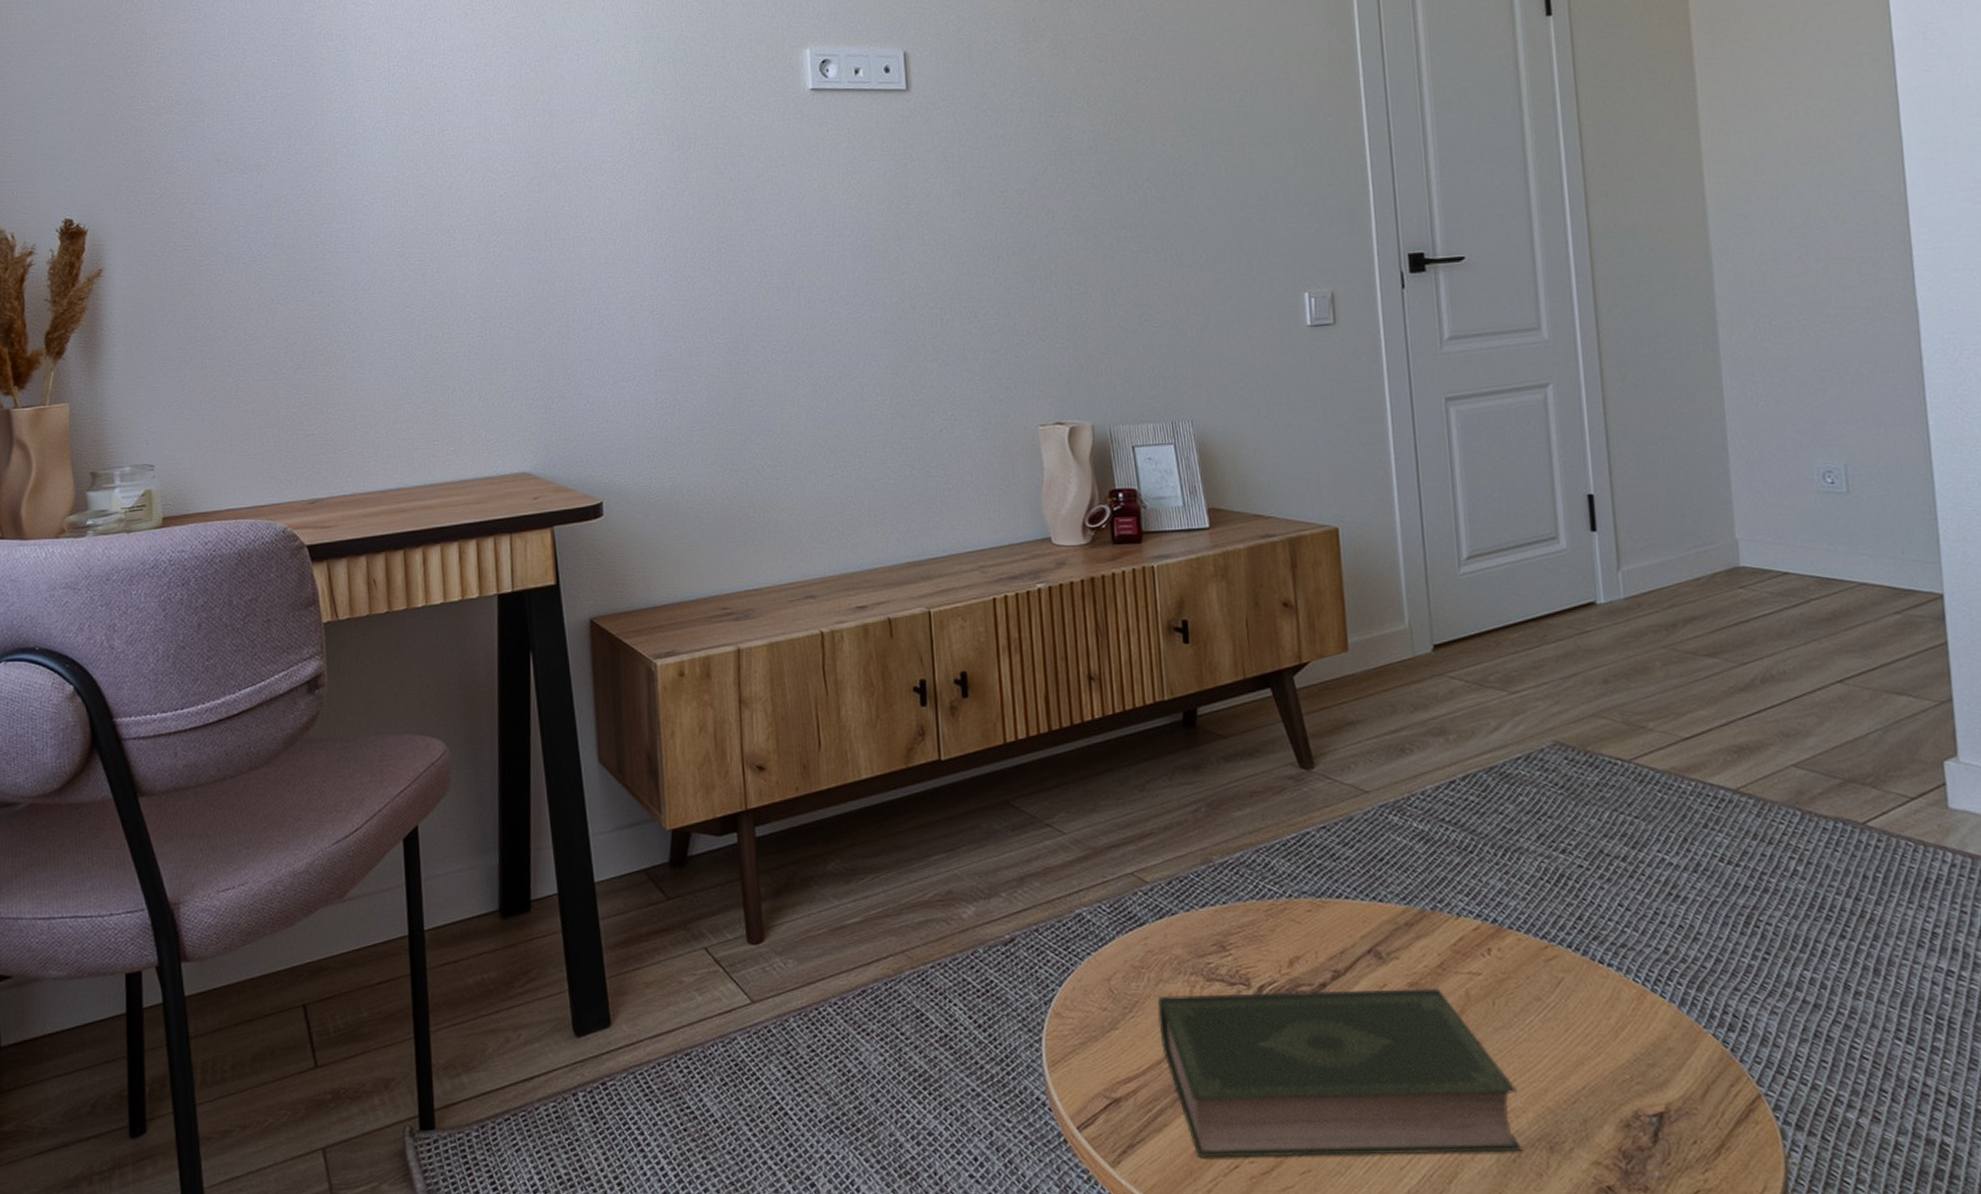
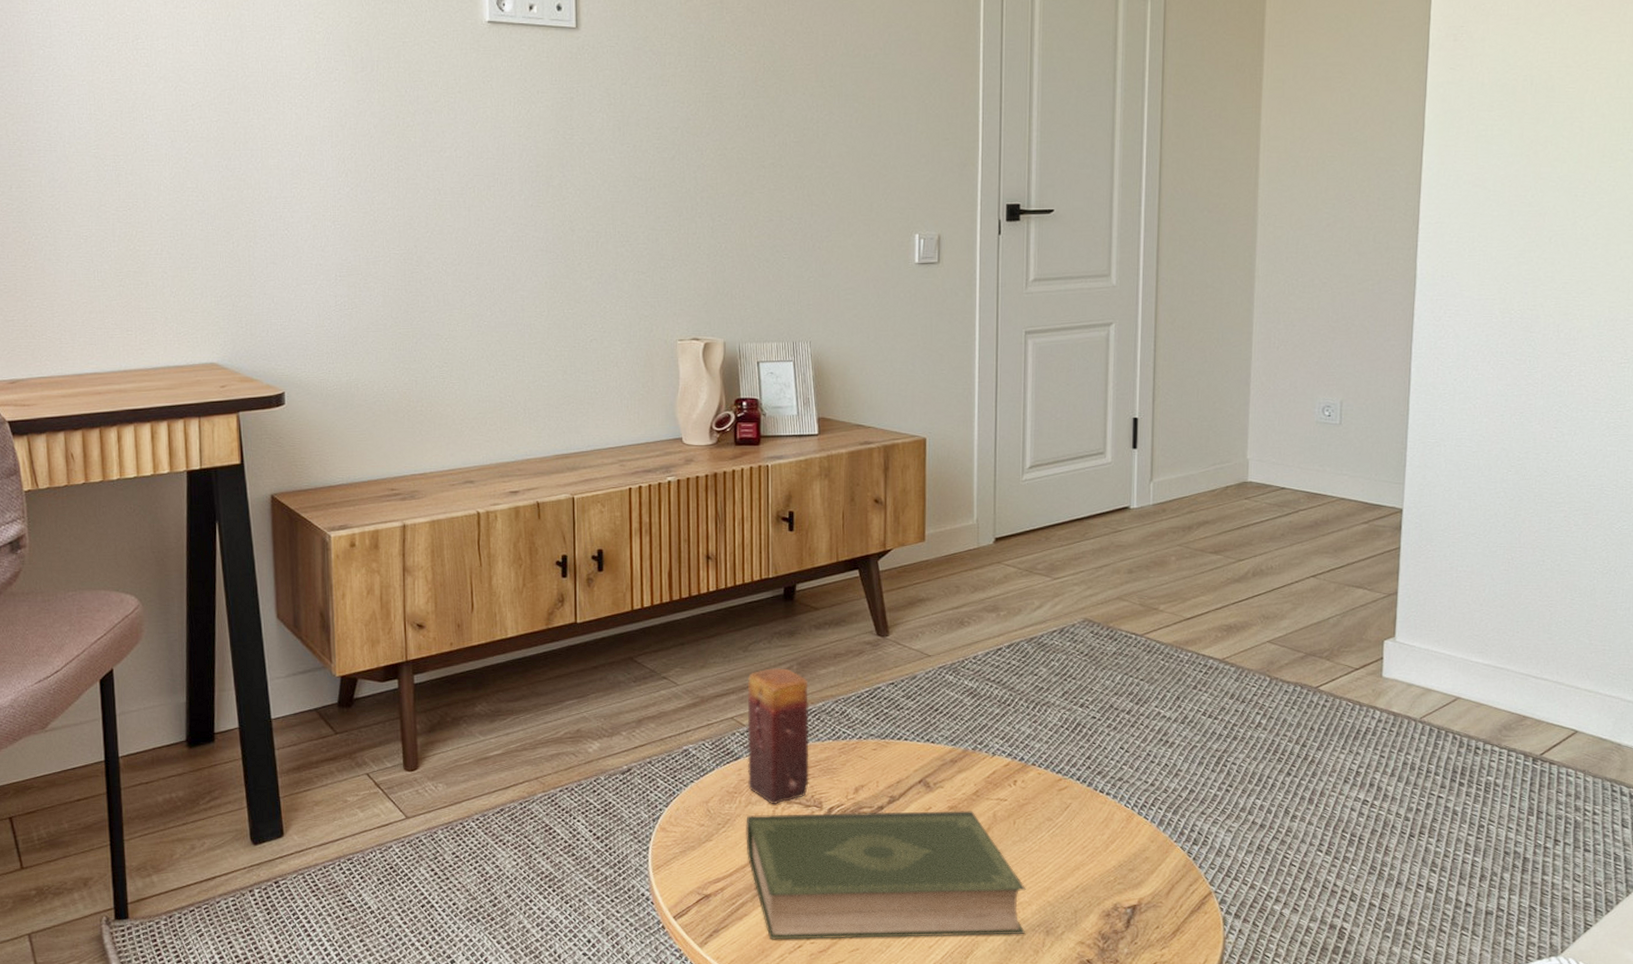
candle: none [1147,811,1232,982] -> present [747,668,809,804]

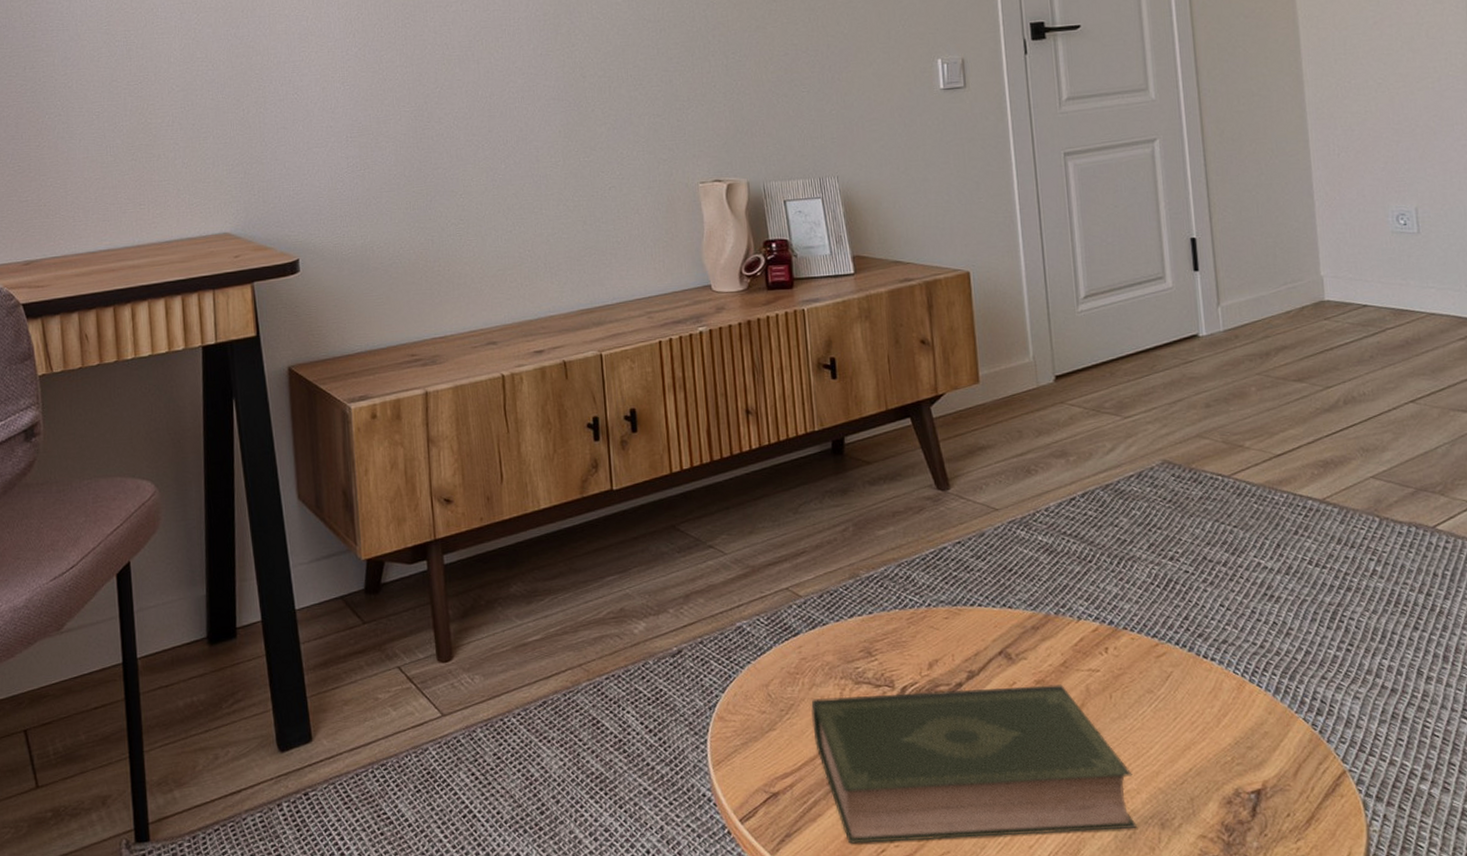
candle: present [747,668,809,804] -> none [800,530,877,685]

